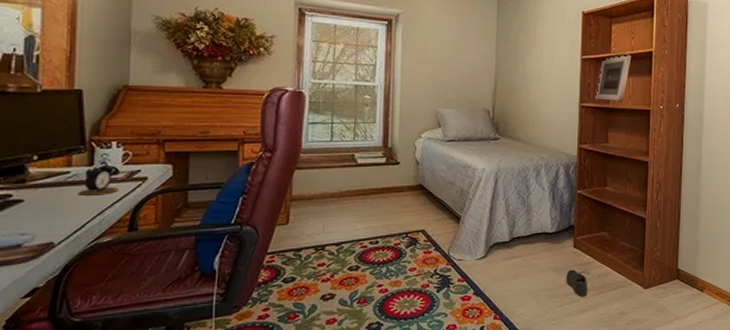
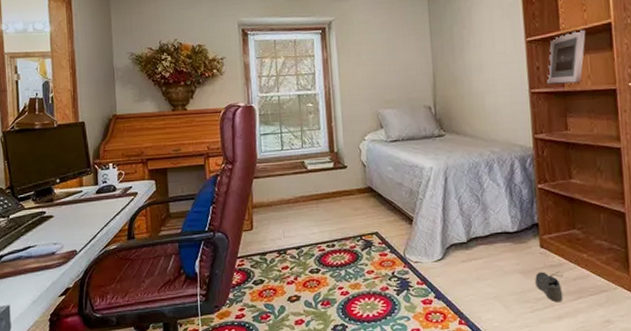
alarm clock: present [79,162,119,196] -> none [90,181,118,210]

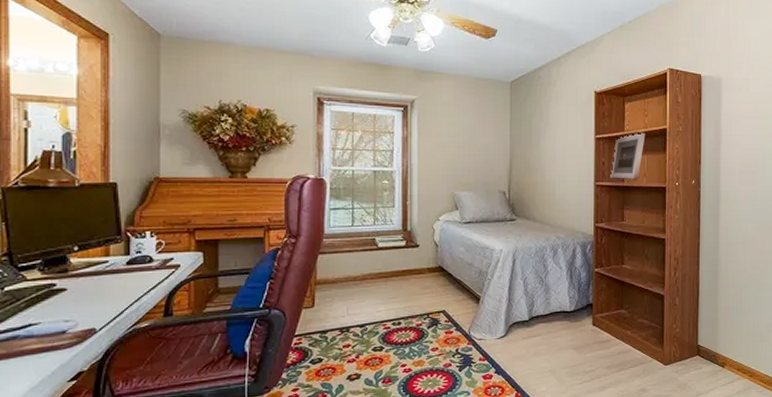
shoe: present [535,271,563,301] -> none [586,346,609,373]

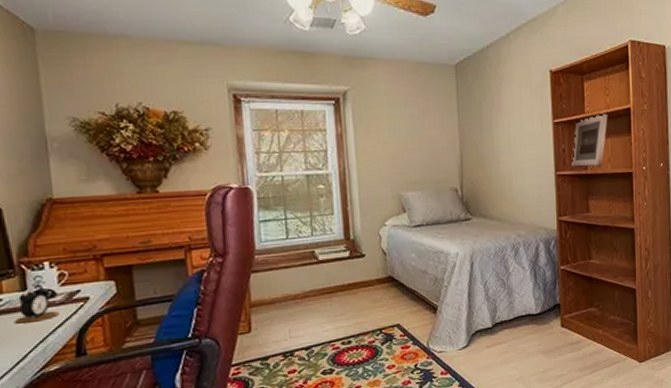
alarm clock: none [117,251,154,283] -> present [15,285,59,324]

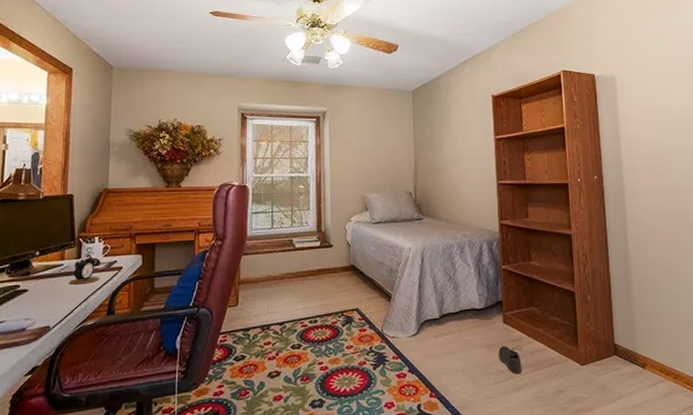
shoe: none [556,348,581,377] -> present [498,345,522,373]
picture frame: present [571,113,608,167] -> none [511,131,544,177]

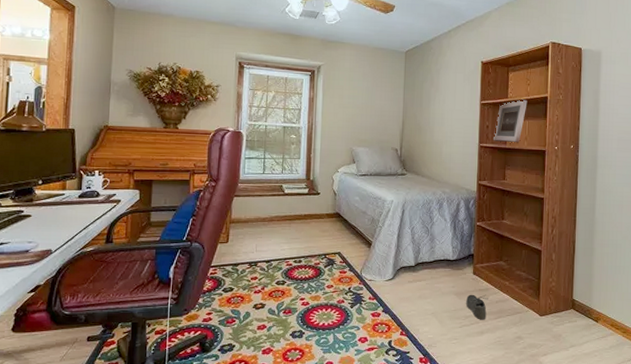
alarm clock: present [69,255,100,285] -> none [70,187,99,214]
picture frame: none [511,131,544,177] -> present [493,99,528,142]

